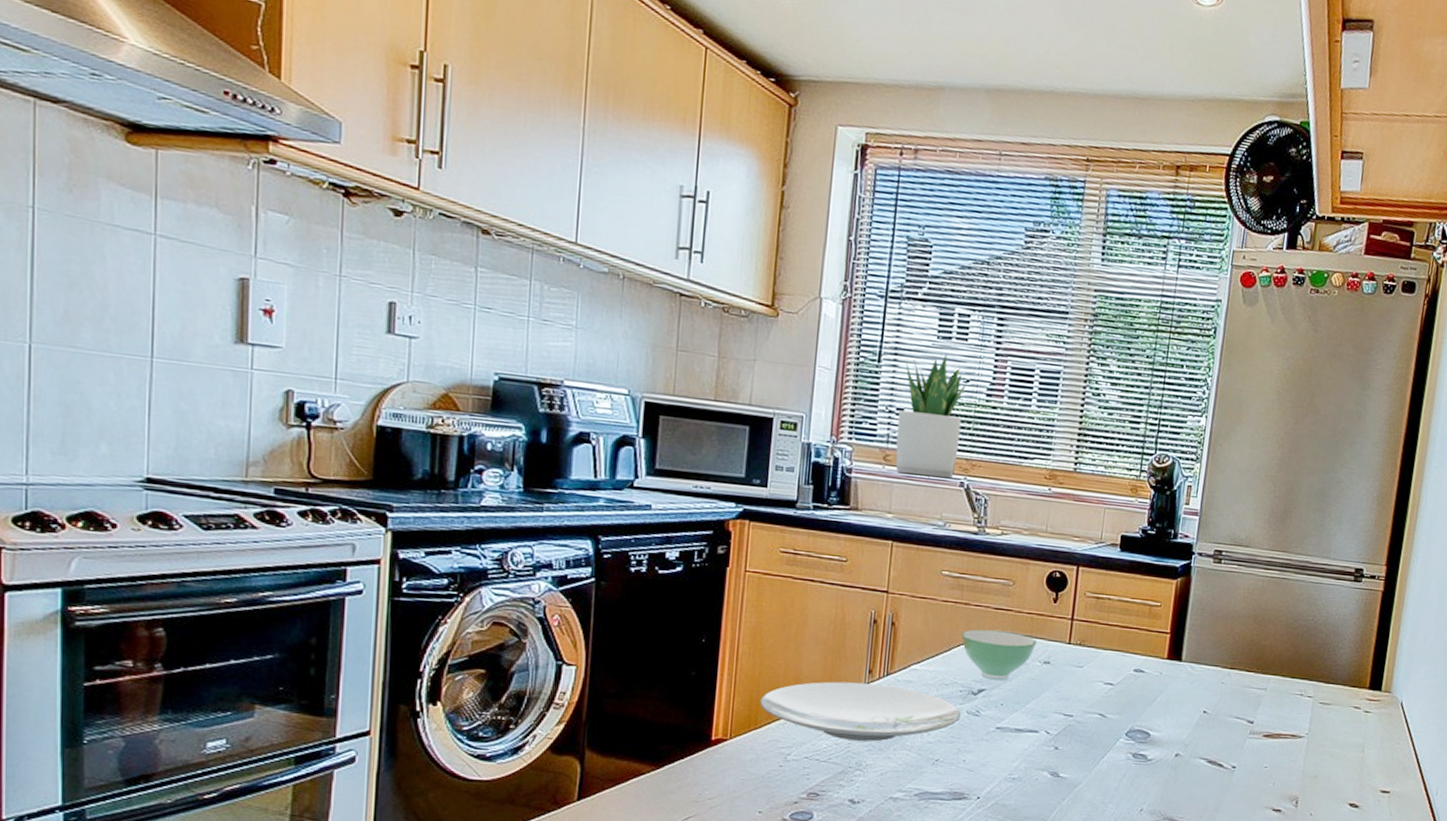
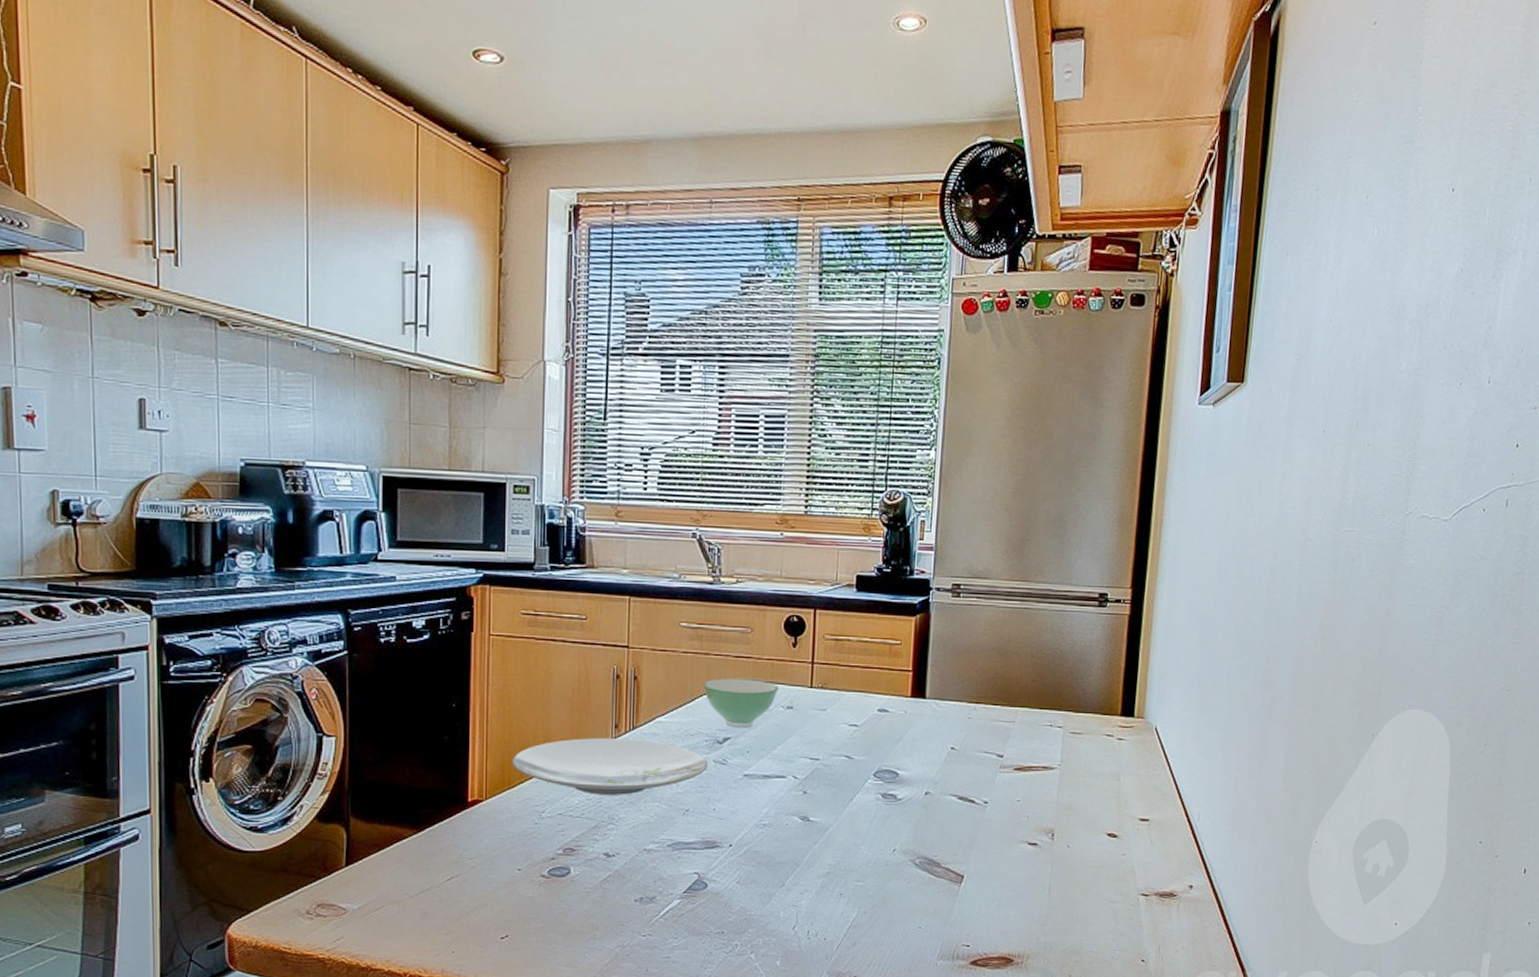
planter: present [895,353,968,479] -> none [627,405,694,531]

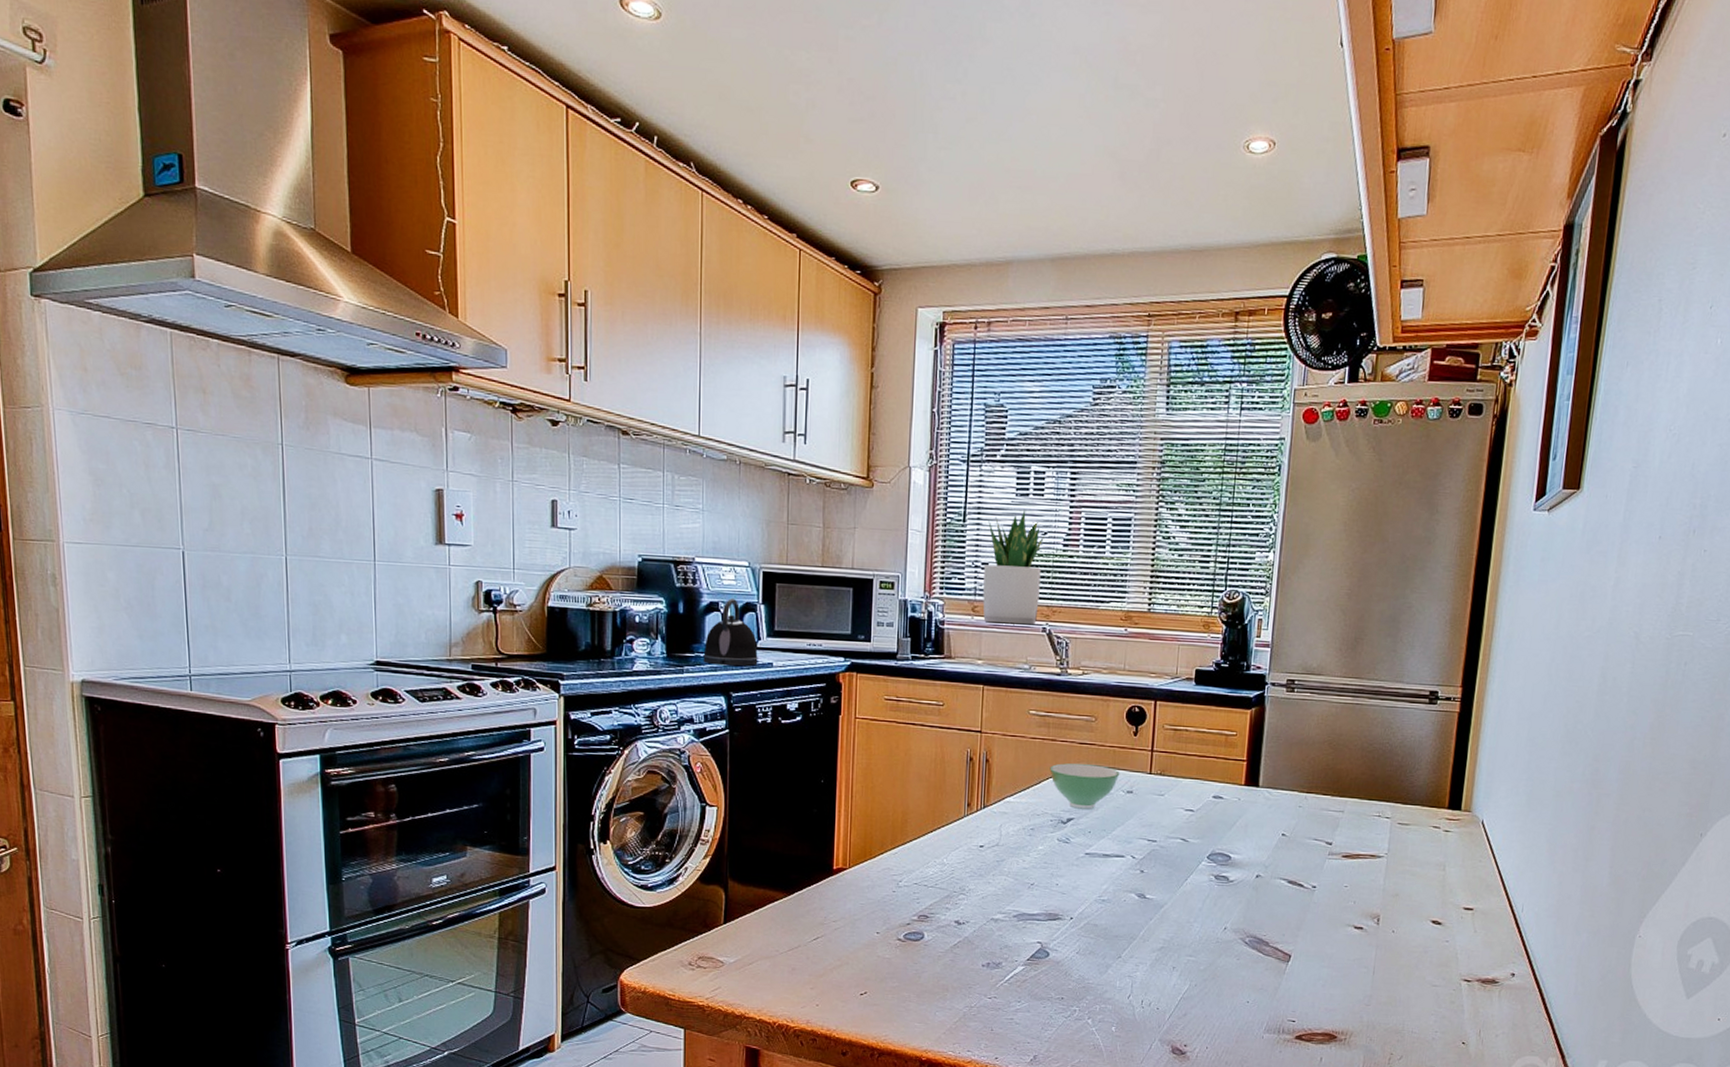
kettle: none [317,506,379,581] -> present [703,599,758,666]
plate: present [512,738,707,795] -> none [873,814,1052,868]
planter: none [627,405,694,531] -> present [982,509,1046,625]

